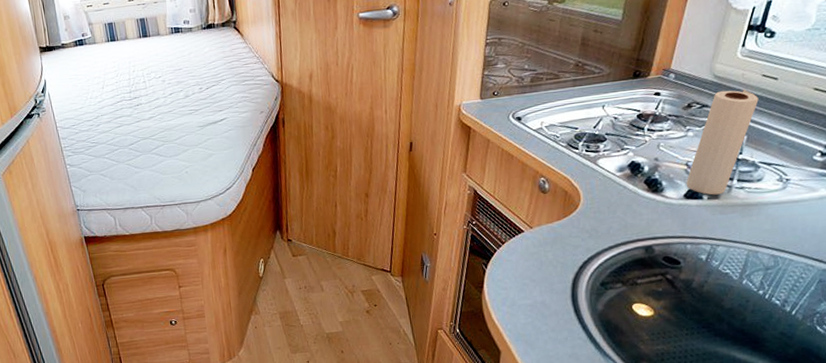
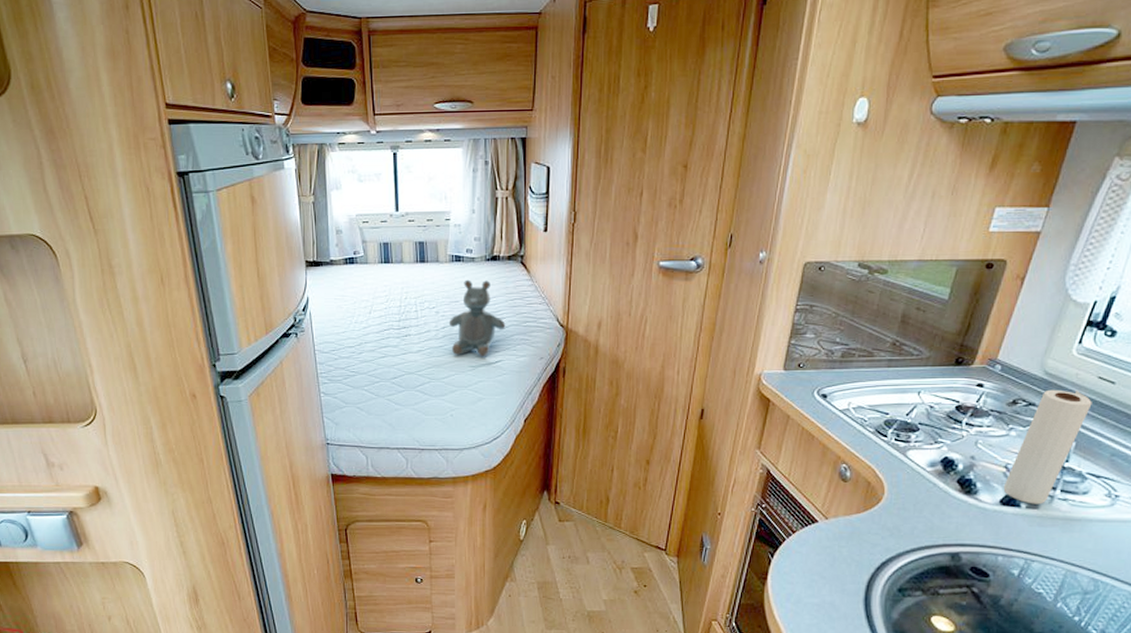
stuffed animal: none [174,47,227,118] -> present [448,279,506,357]

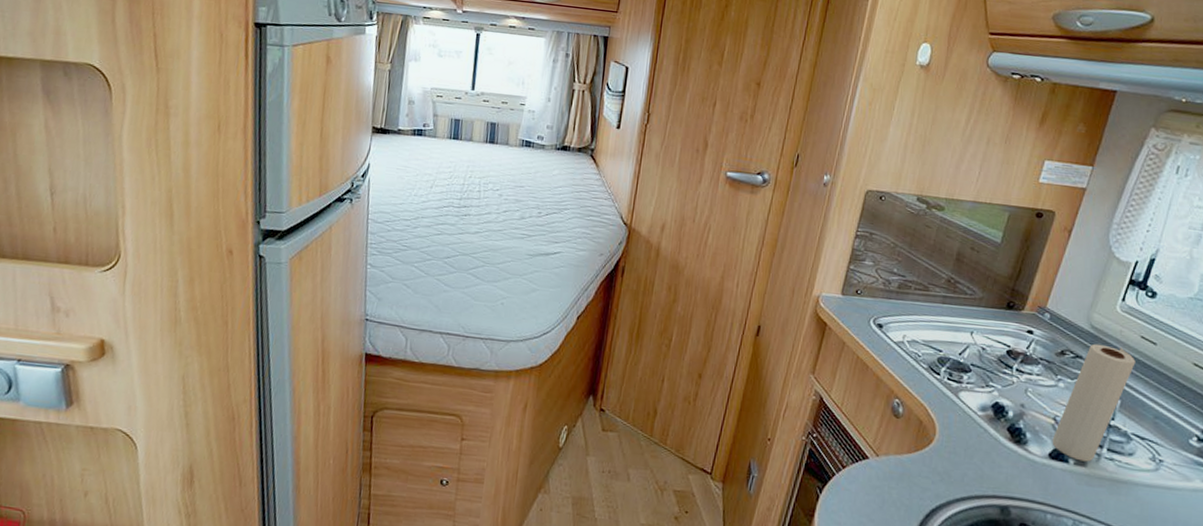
stuffed animal: present [448,279,506,357] -> none [510,166,569,247]

